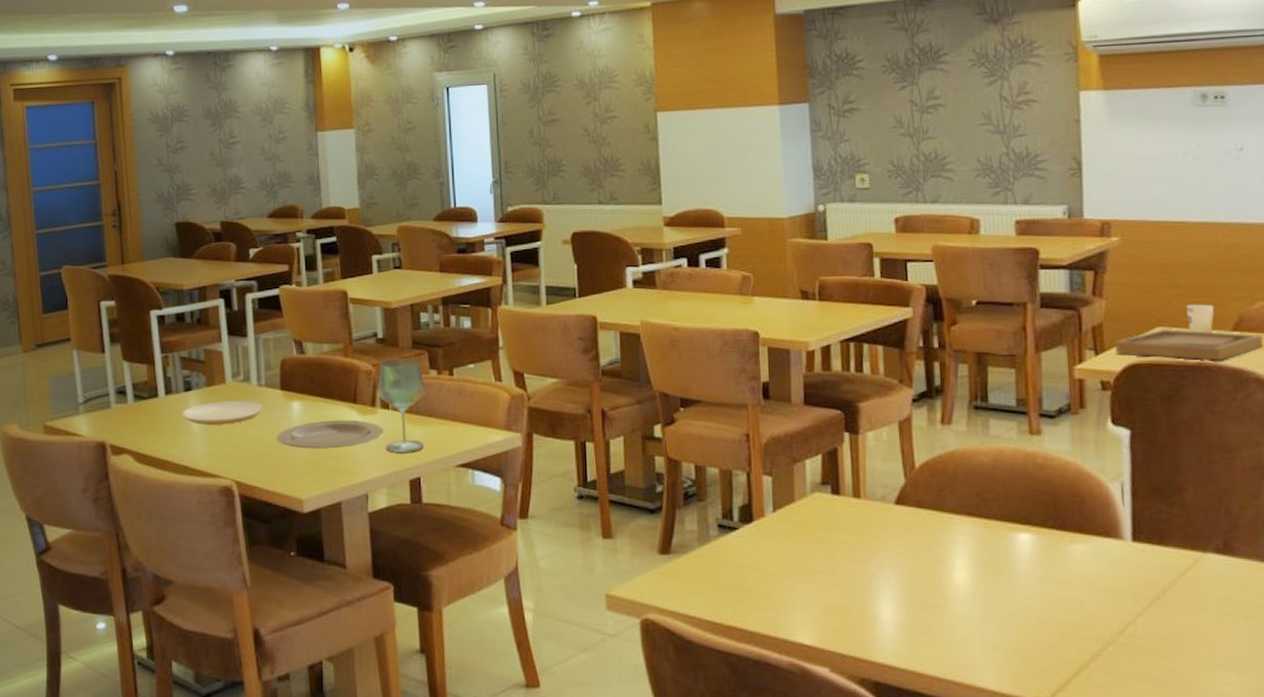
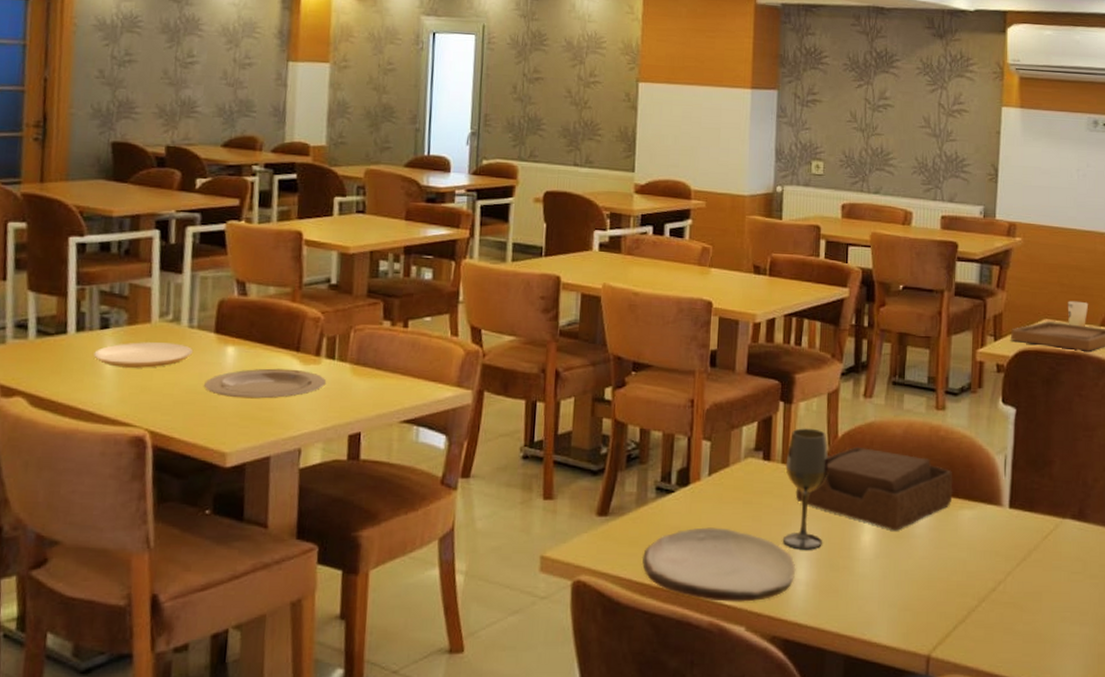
wine glass: present [377,358,426,454] -> none [323,307,378,407]
plate: none [710,565,881,642] -> present [642,527,796,602]
wine glass: none [857,460,908,587] -> present [783,428,829,549]
napkin holder: none [872,477,1060,567] -> present [795,446,953,531]

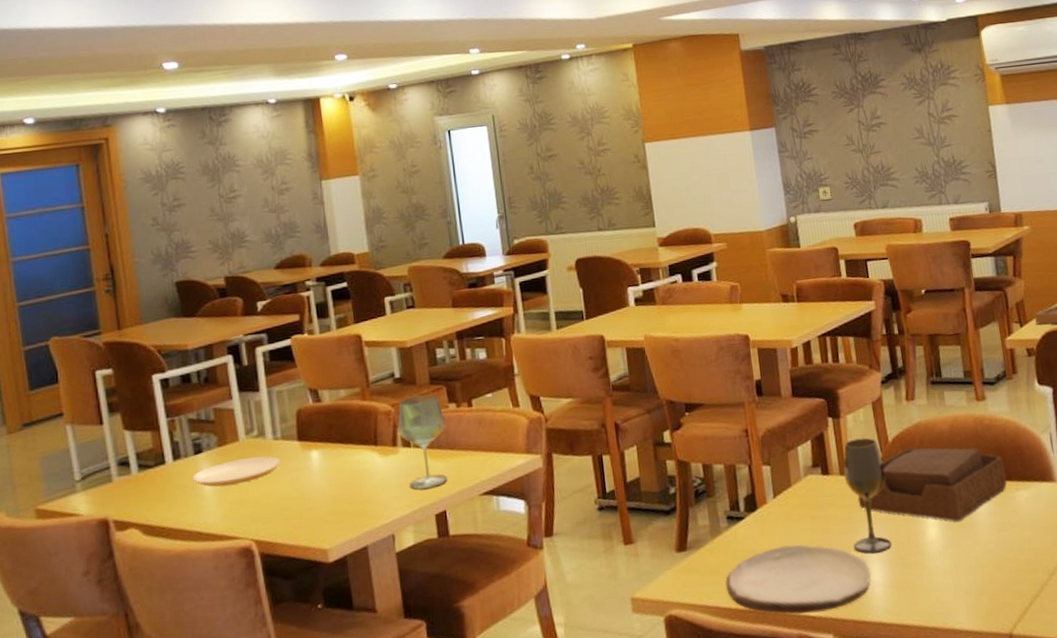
plate: present [204,368,327,399] -> none [296,462,407,498]
wine glass: none [323,307,378,407] -> present [397,394,448,490]

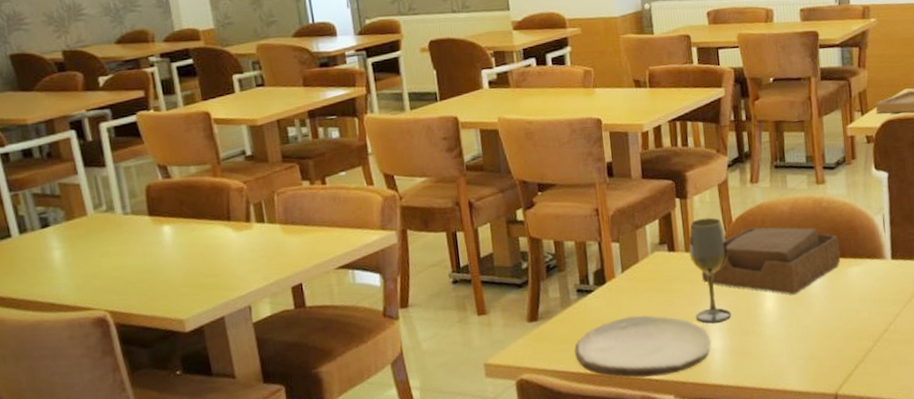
plate: present [192,456,282,487] -> none [41,230,133,260]
wine glass: present [397,394,448,490] -> none [250,172,303,263]

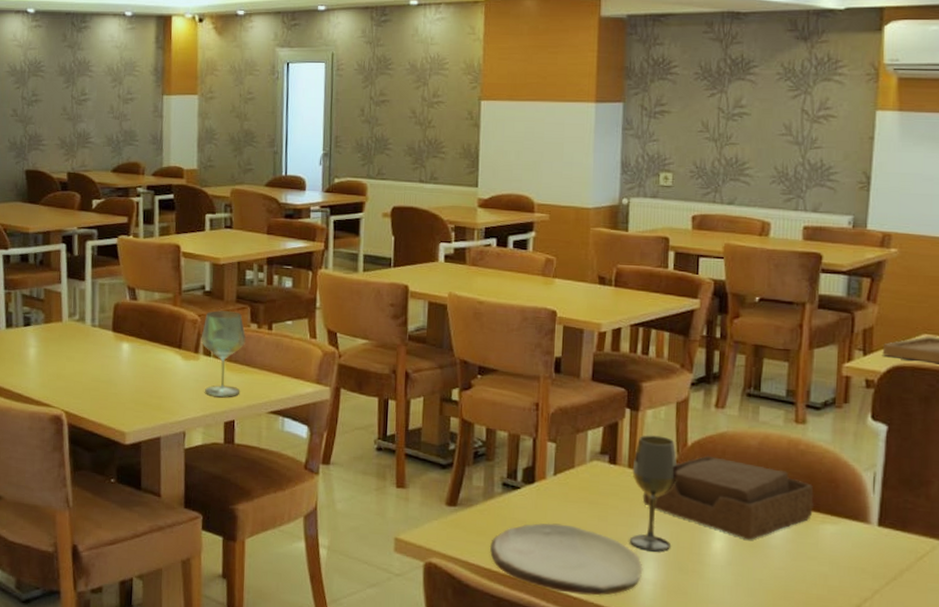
wine glass: none [250,172,303,263] -> present [201,311,246,398]

